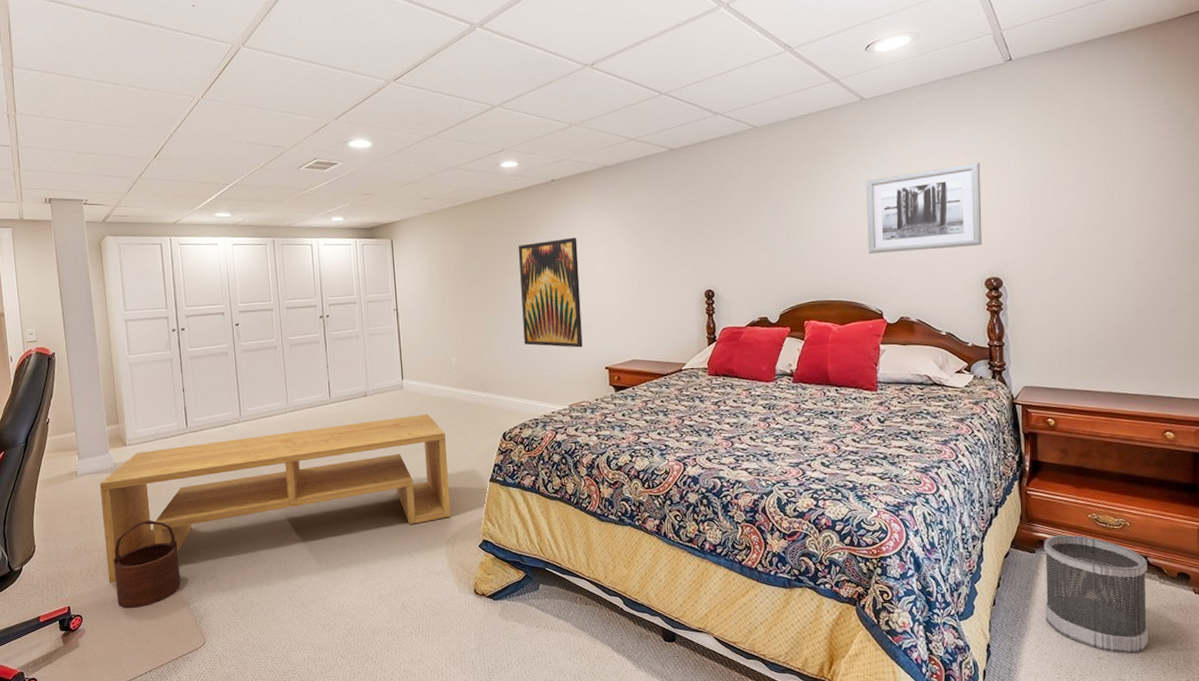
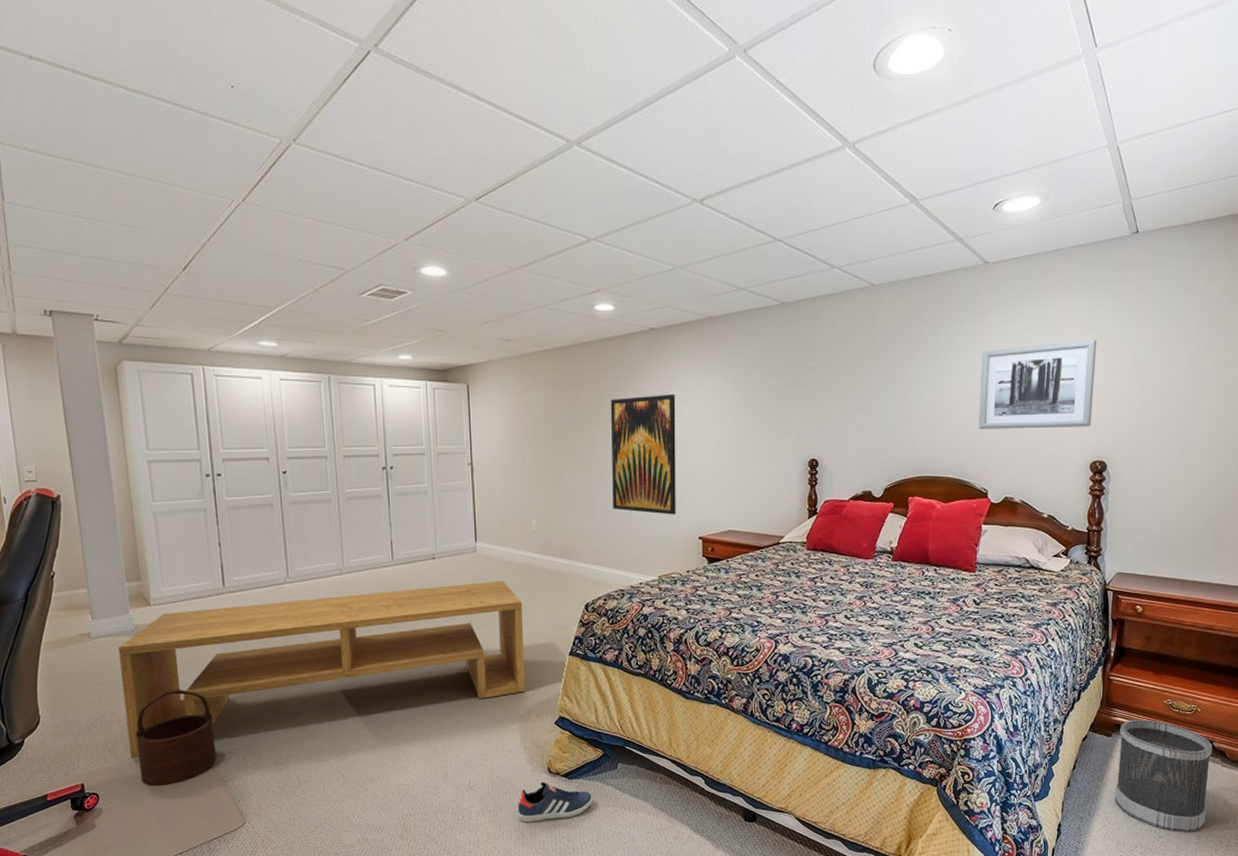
sneaker: none [447,603,517,643] -> present [517,782,592,823]

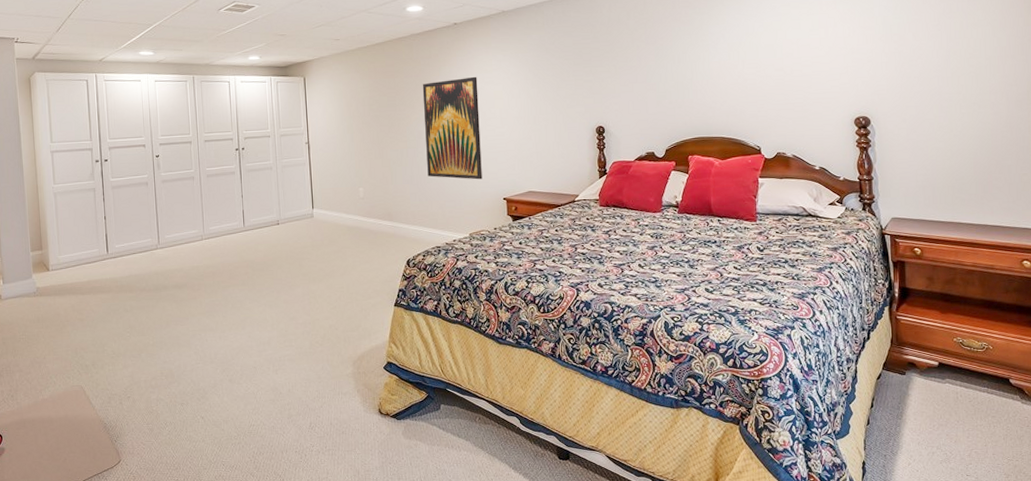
bench: present [118,581,526,759] -> none [23,242,358,403]
wooden bucket: present [136,688,217,786] -> none [34,341,98,428]
sneaker: present [517,782,592,823] -> none [353,422,419,461]
wall art: present [978,340,1097,429] -> none [744,11,851,94]
wastebasket: present [1114,719,1213,833] -> none [913,357,1012,471]

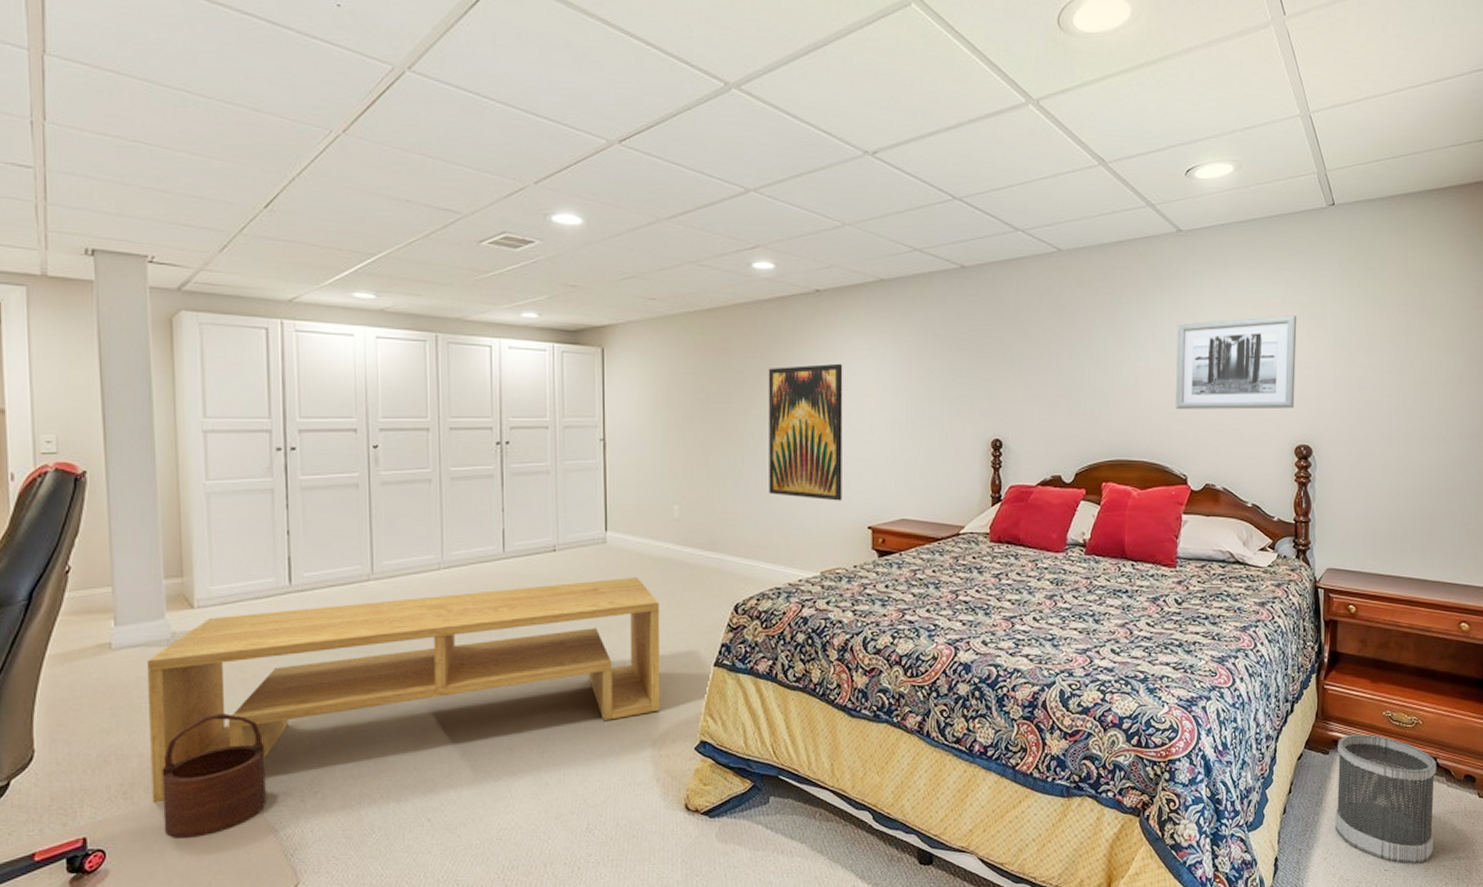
bench: none [23,242,358,403] -> present [148,577,661,803]
wooden bucket: none [34,341,98,428] -> present [162,712,266,838]
wall art: none [744,11,851,94] -> present [1175,315,1297,410]
wastebasket: none [913,357,1012,471] -> present [1335,734,1437,865]

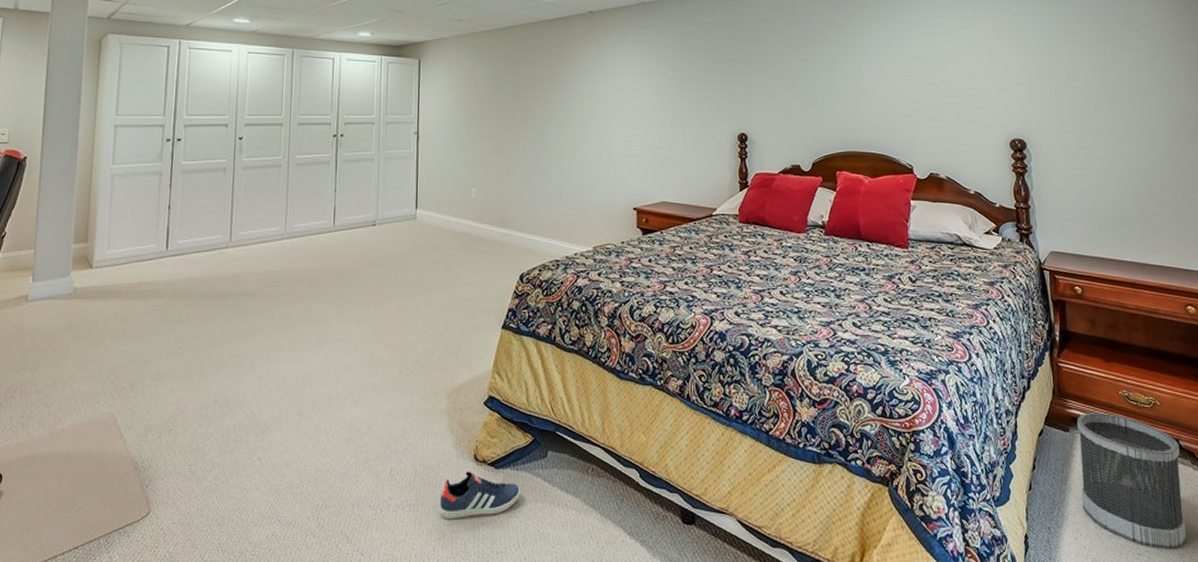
bench: present [148,577,661,803] -> none [43,249,458,434]
wooden bucket: present [162,712,266,838] -> none [49,357,135,466]
sneaker: none [646,821,738,874] -> present [439,471,520,520]
wall art: present [768,363,843,501] -> none [550,70,612,186]
wall art: present [1175,315,1297,410] -> none [896,27,1006,108]

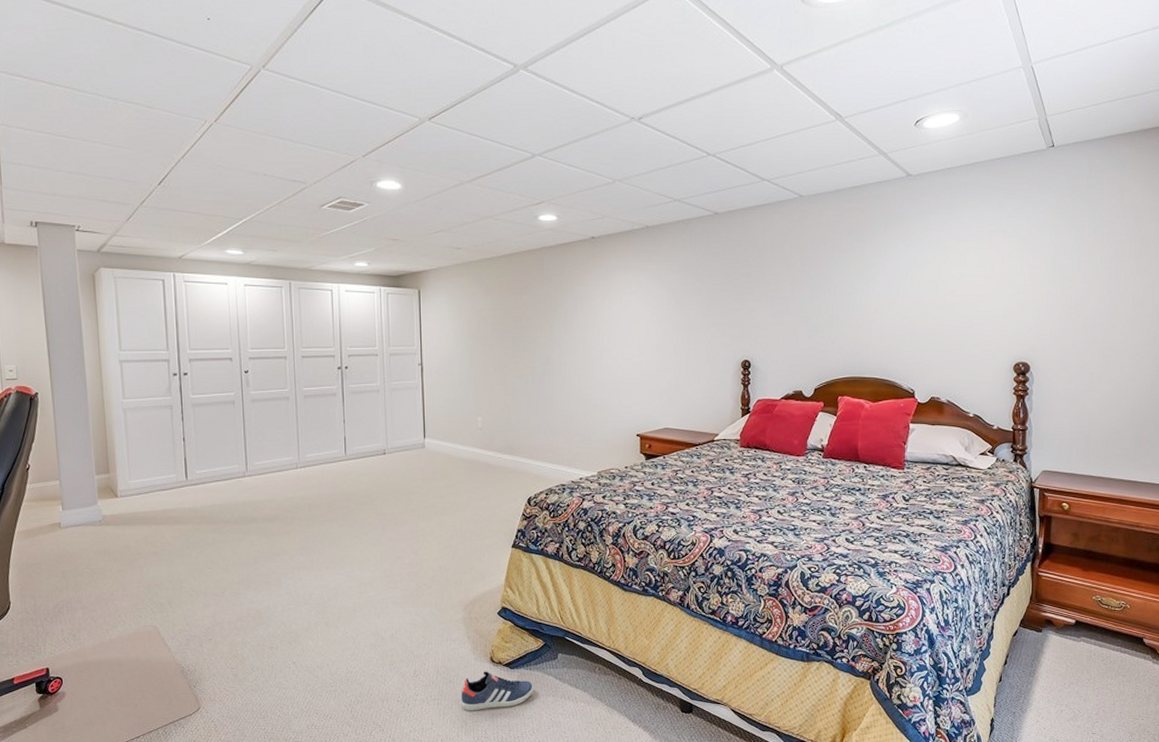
wastebasket: present [1077,412,1186,549] -> none [1047,615,1143,729]

